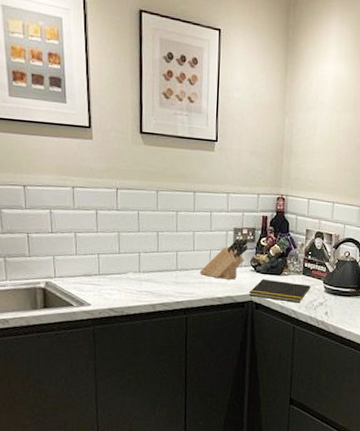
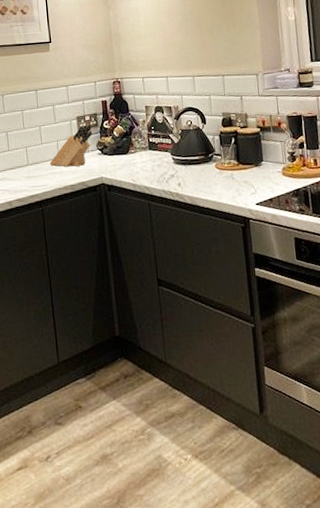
notepad: present [249,278,311,303] -> none [99,159,160,179]

